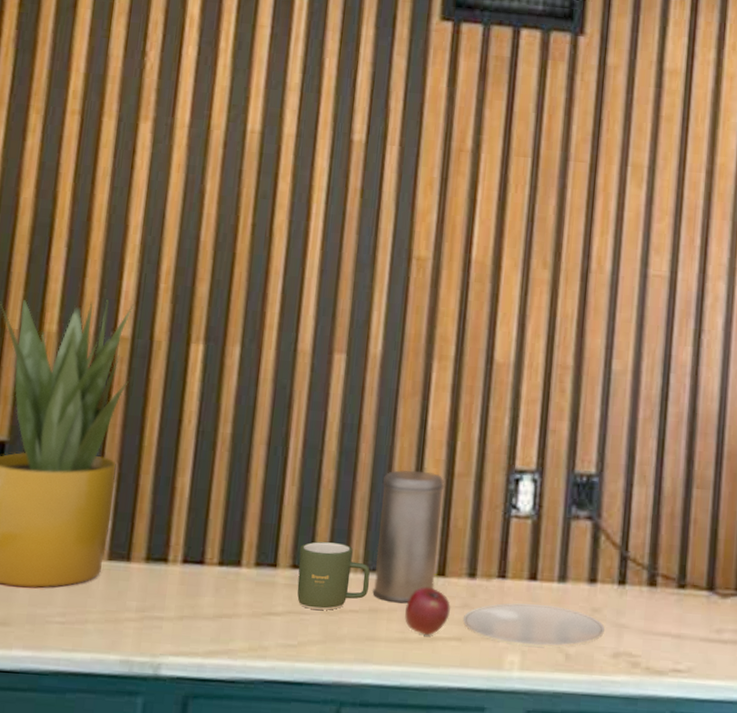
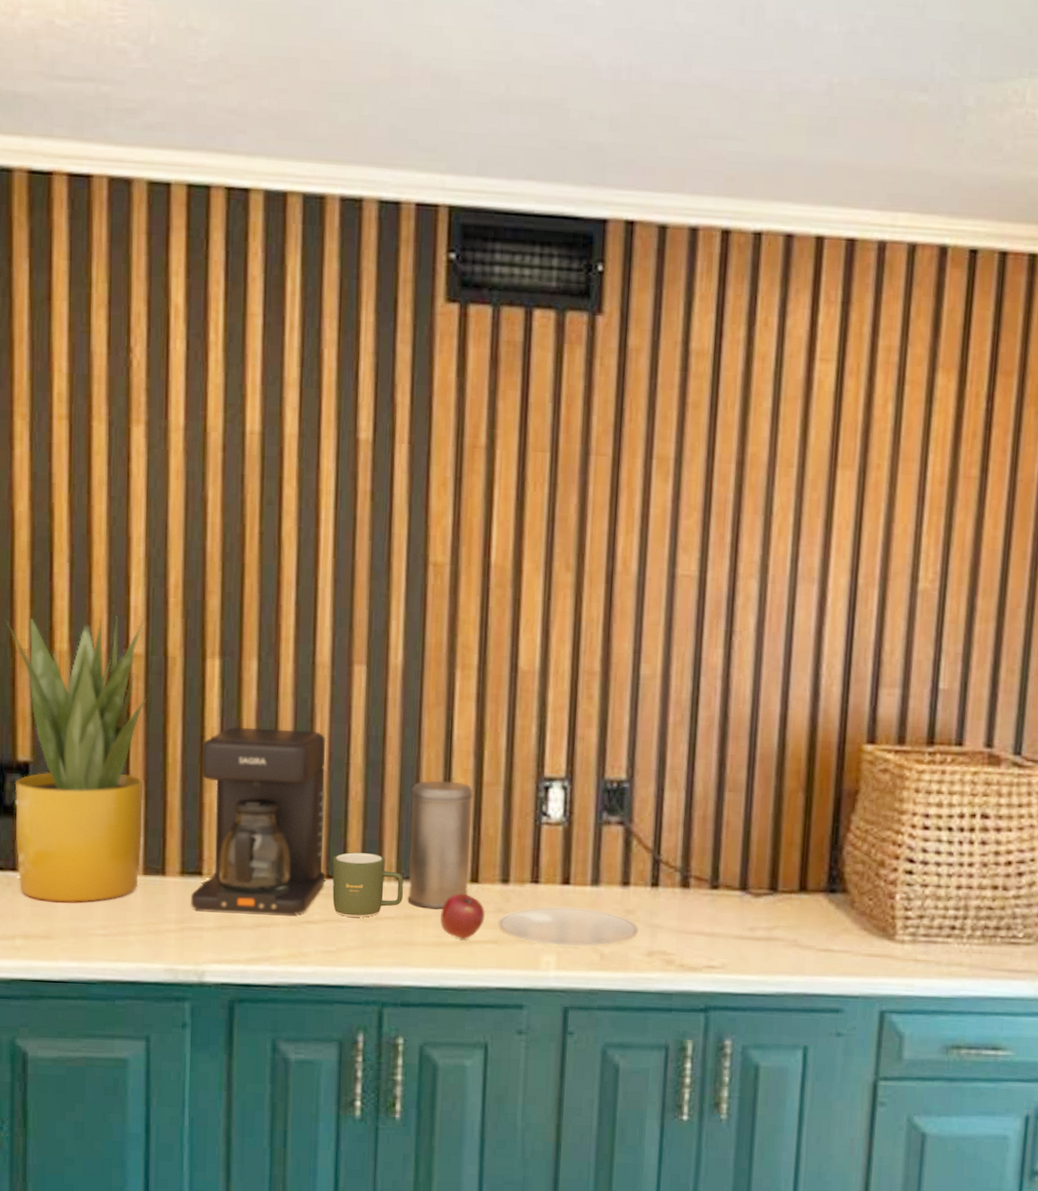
coffee maker: none [153,411,301,606] -> present [191,727,326,915]

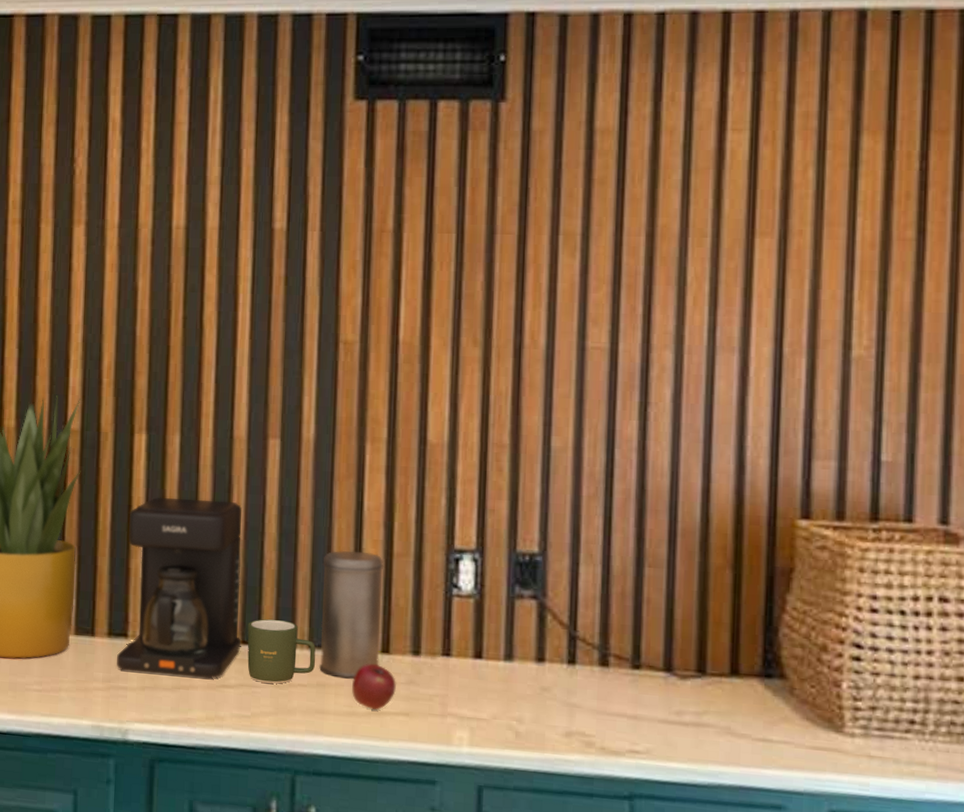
plate: present [497,907,638,948] -> none [409,680,555,725]

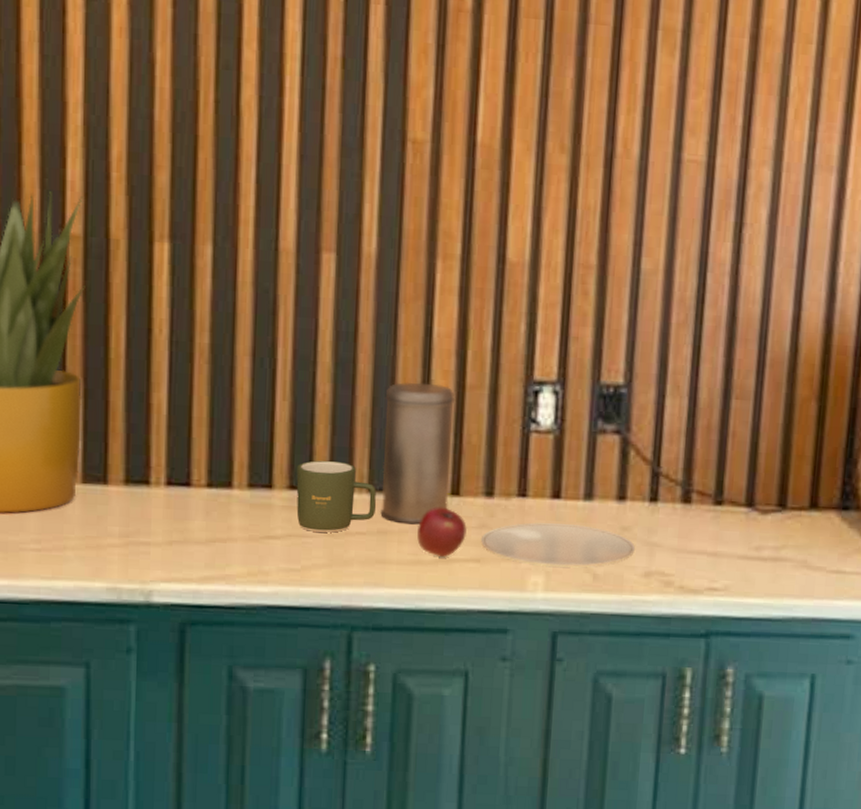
coffee maker: present [117,497,241,679] -> none [136,319,289,529]
plate: none [409,680,555,725] -> present [480,522,635,568]

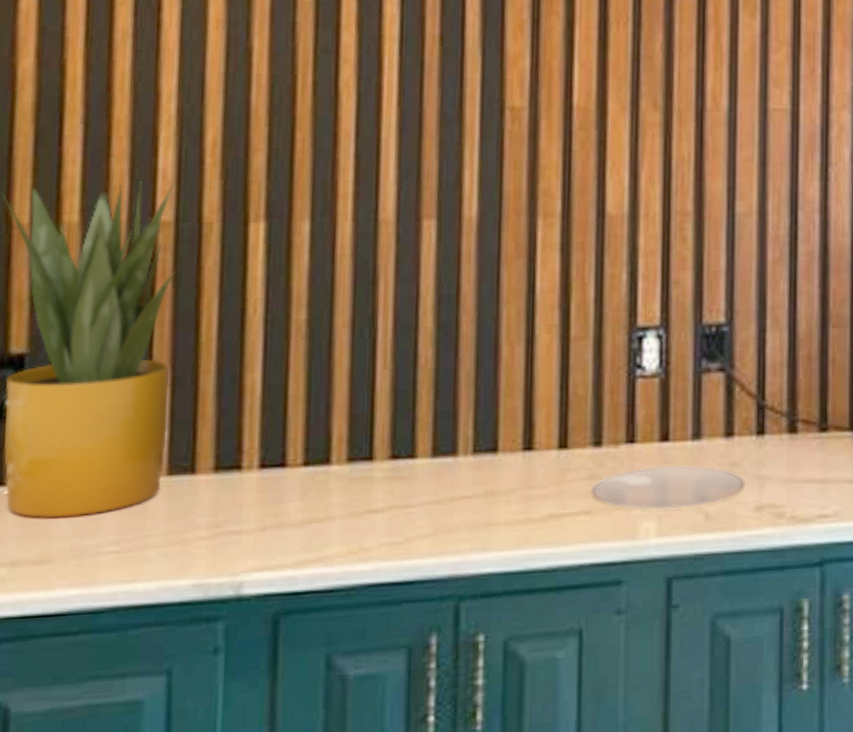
mug: present [296,460,376,533] -> none [398,425,482,501]
canister: present [380,382,455,524] -> none [487,338,559,483]
apple: present [416,507,468,557] -> none [524,461,577,513]

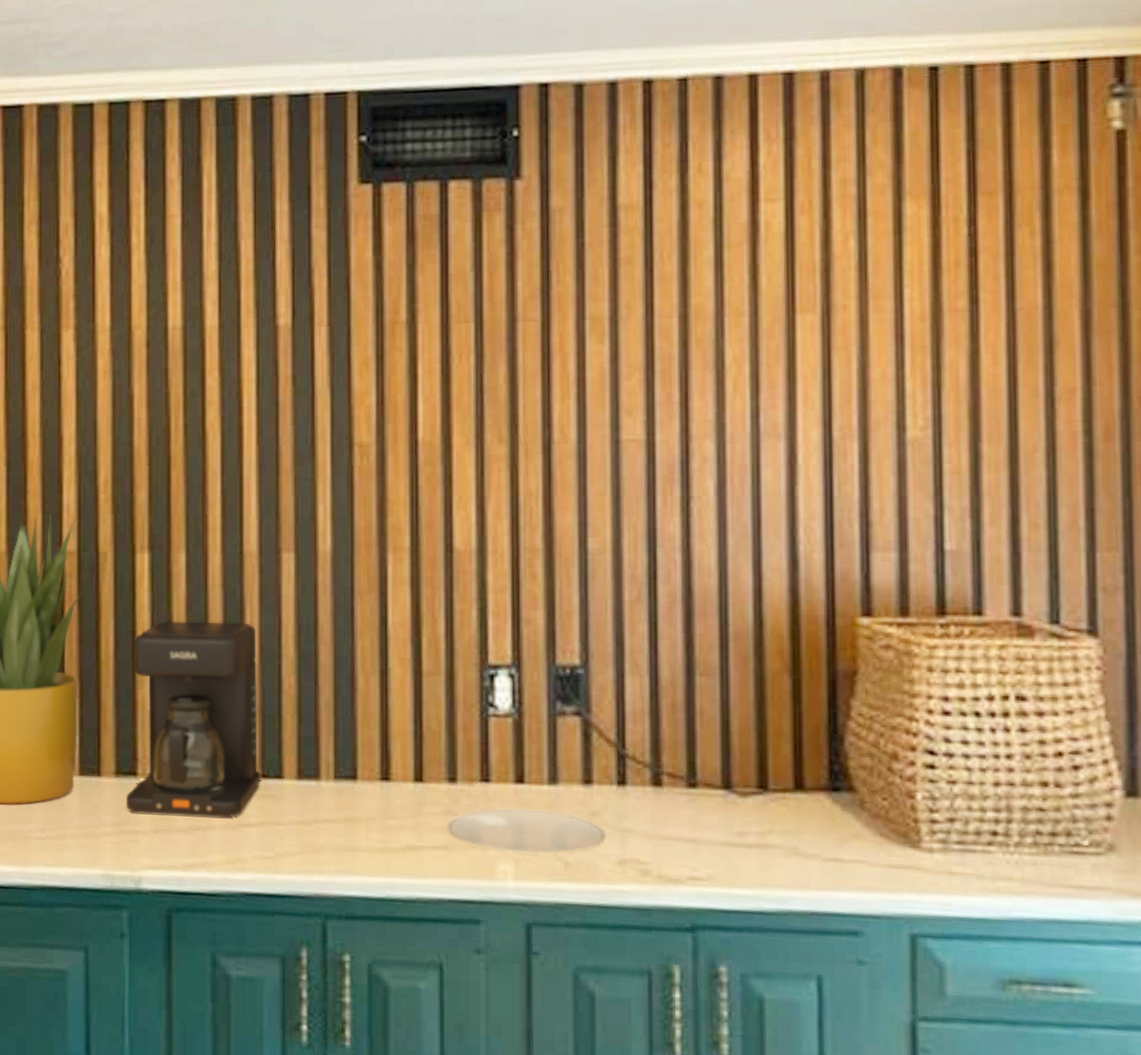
coffee maker: none [227,294,391,510] -> present [126,621,261,818]

